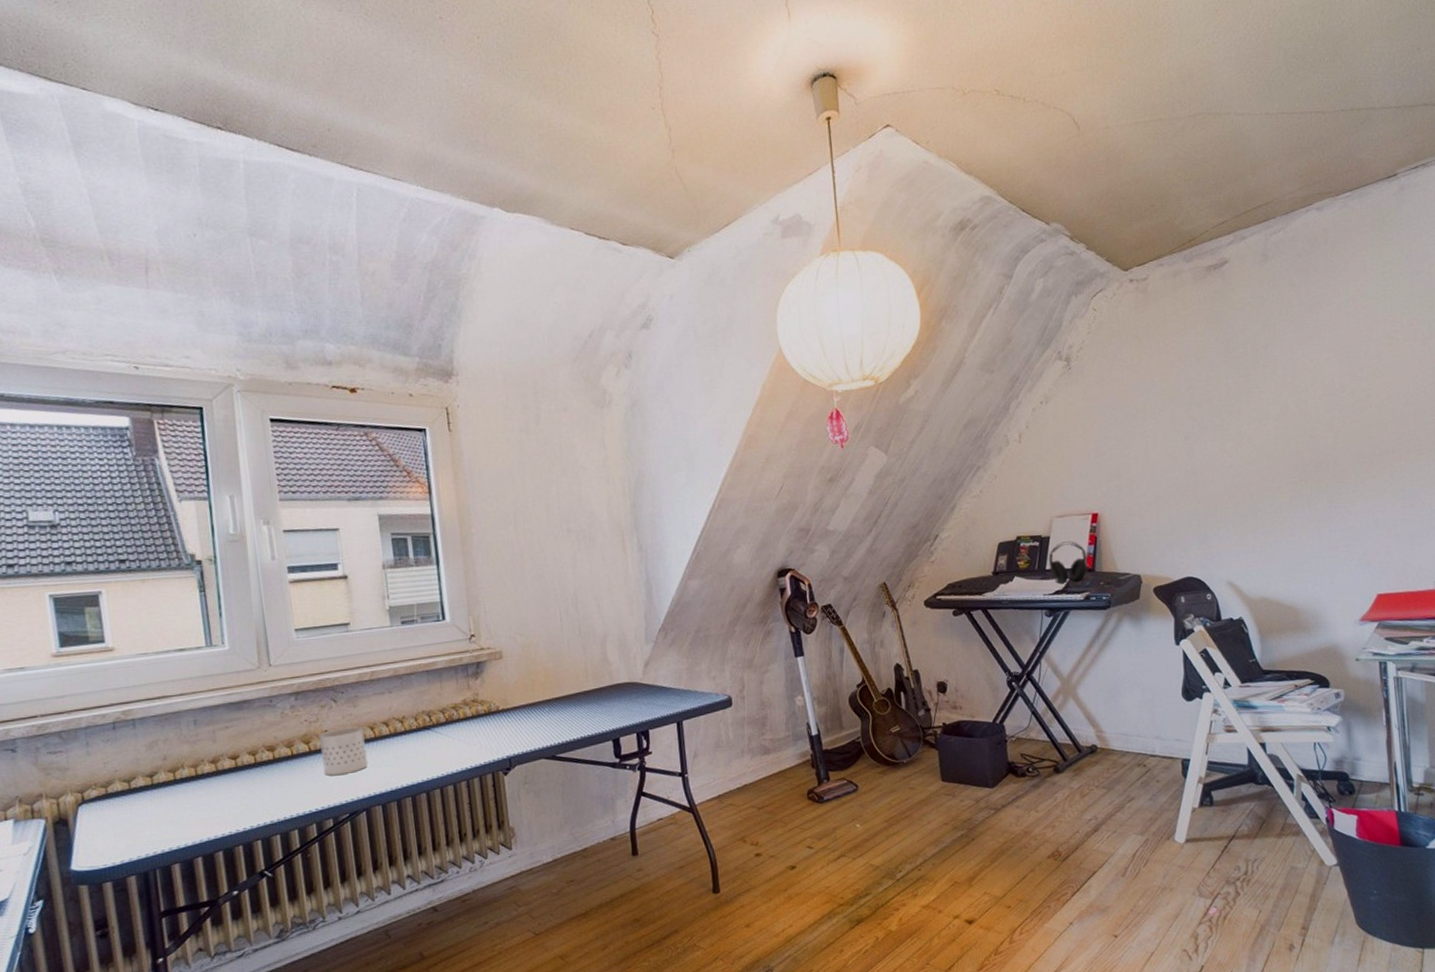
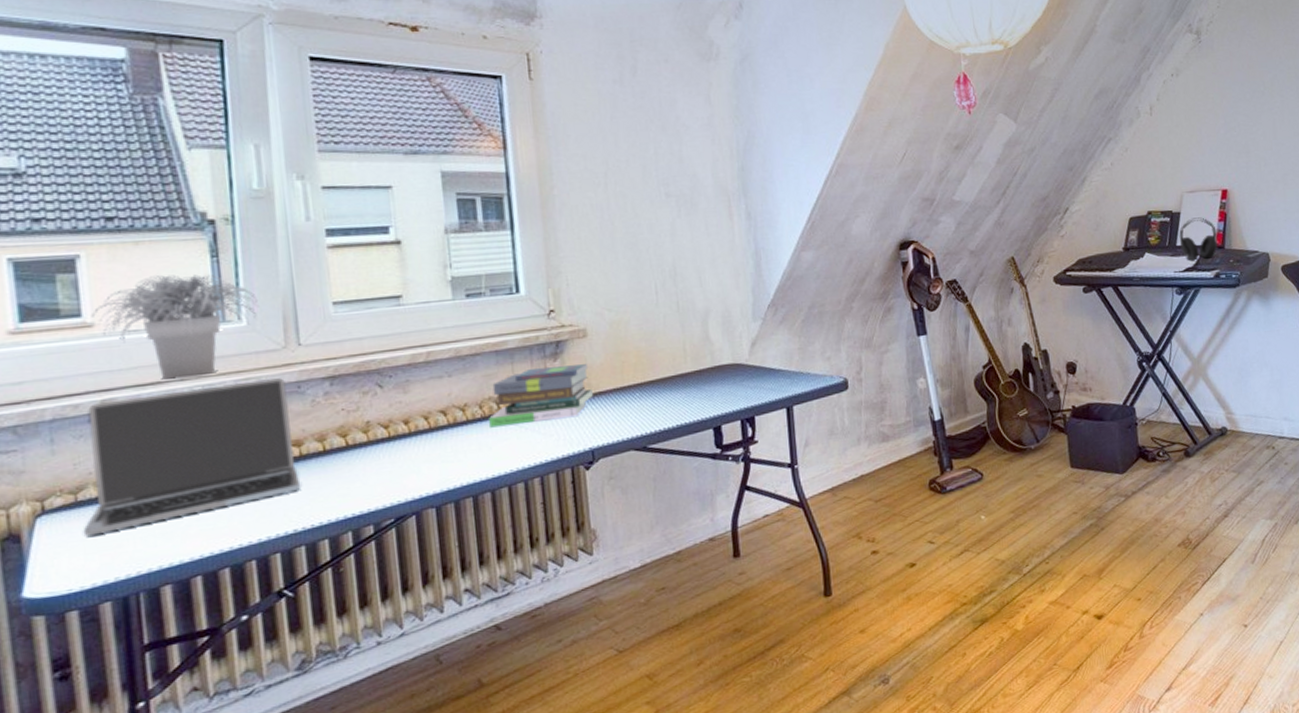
potted plant: none [111,607,238,696] -> present [90,274,260,381]
laptop: none [112,693,274,822] -> present [83,378,300,537]
mug: present [319,726,368,776] -> none [359,416,420,474]
books: none [423,682,509,737] -> present [489,364,593,428]

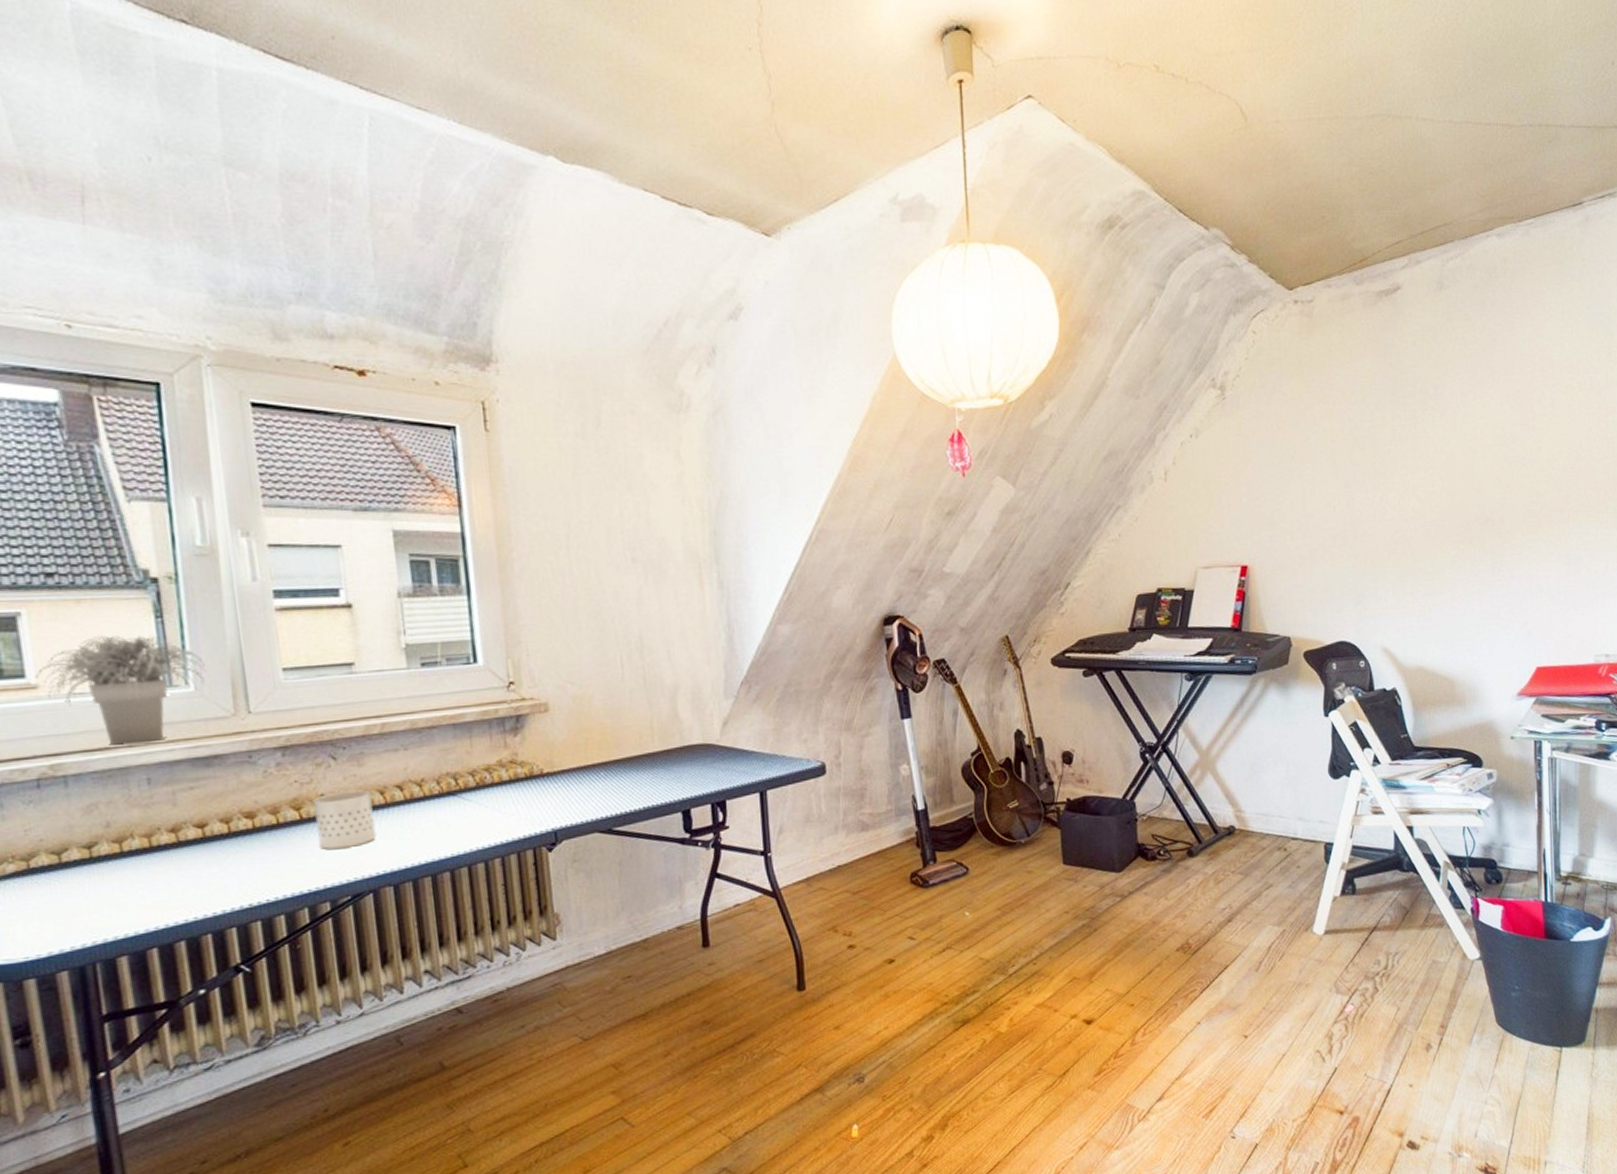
laptop: present [83,378,300,537] -> none [36,747,254,904]
mug: none [359,416,420,474] -> present [313,790,376,849]
books: present [489,364,593,428] -> none [447,740,555,805]
headphones: present [1179,217,1218,261] -> none [1191,596,1235,644]

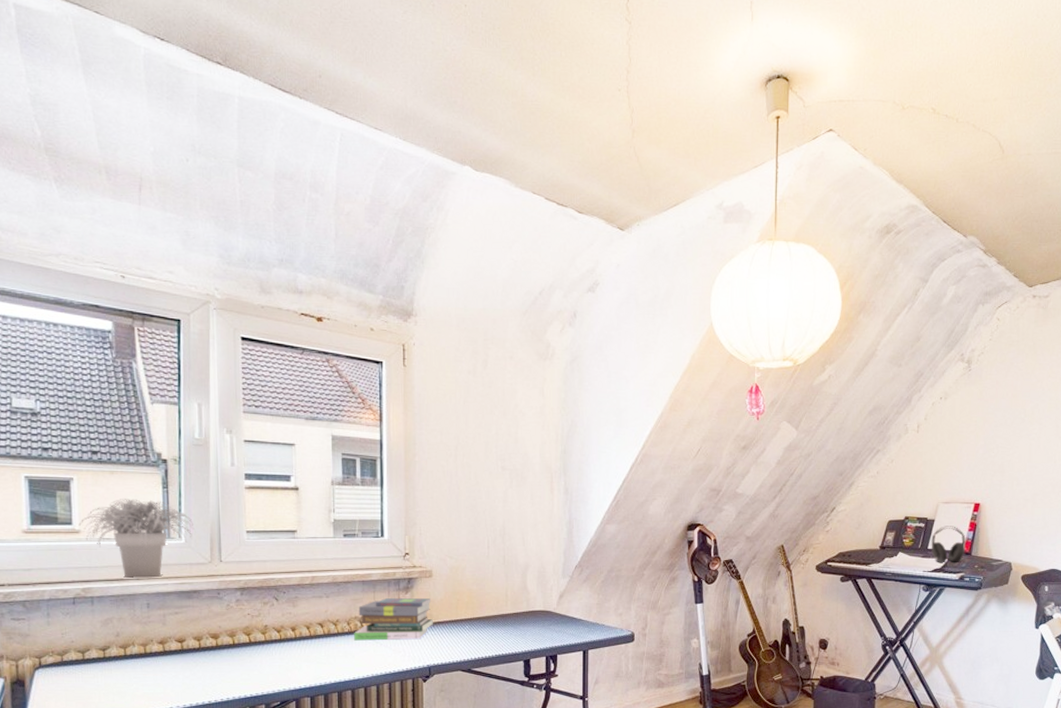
mug: present [313,790,376,849] -> none [259,624,301,666]
books: none [447,740,555,805] -> present [354,598,433,641]
headphones: none [1191,596,1235,644] -> present [931,526,967,564]

